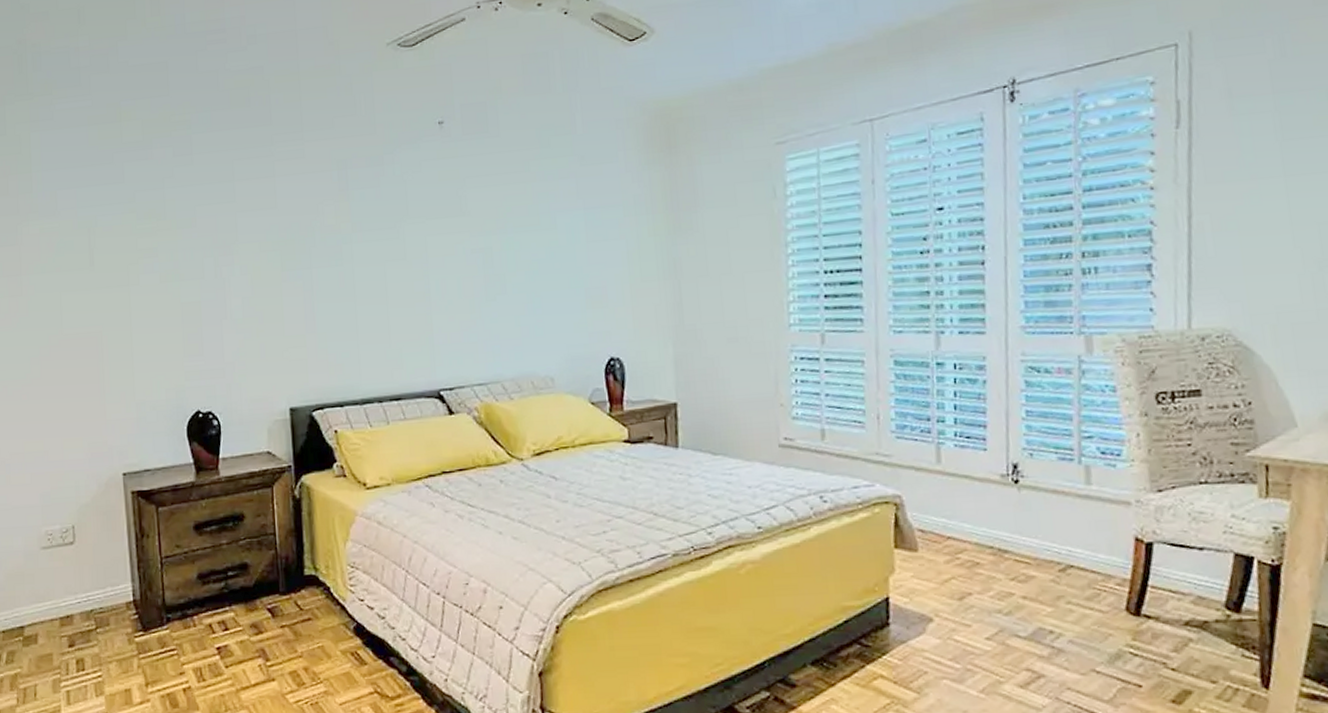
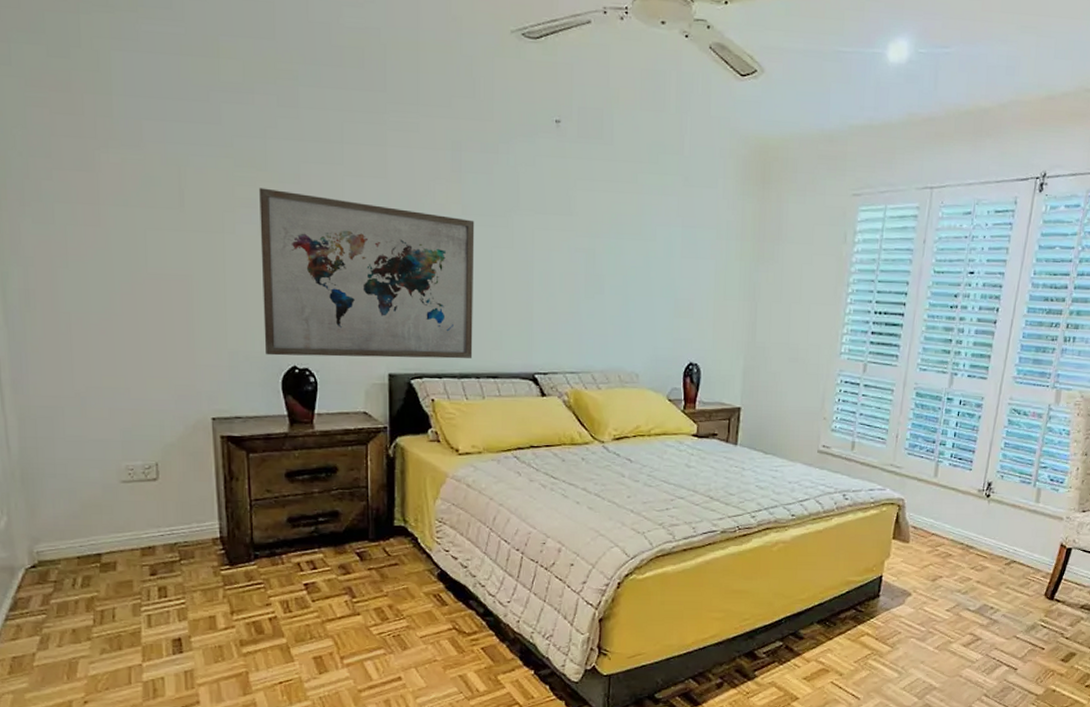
wall art: none [160,236,374,403] -> present [259,187,475,359]

